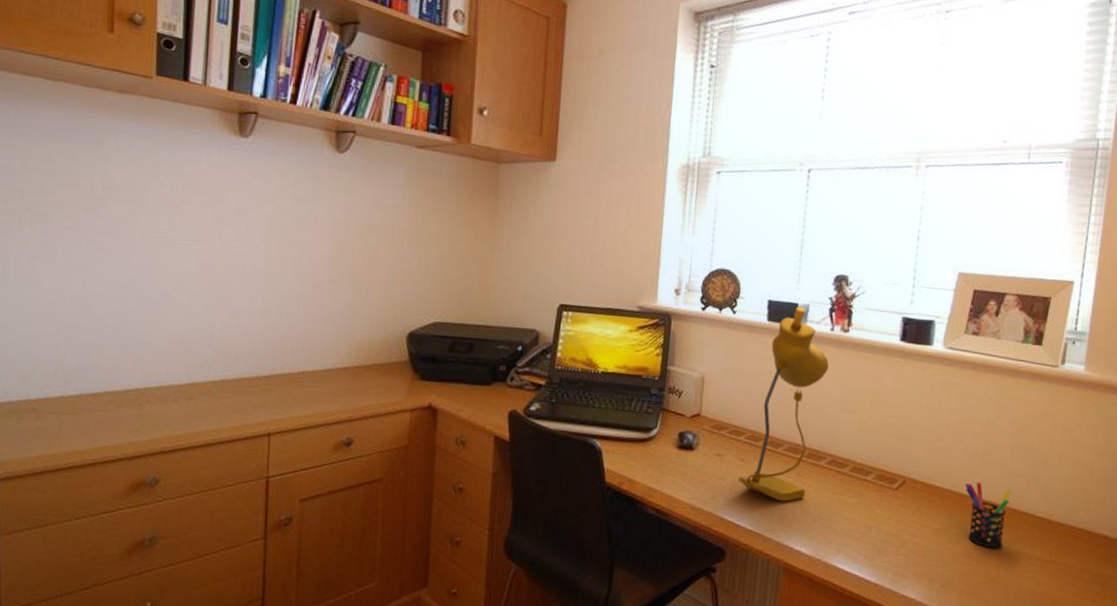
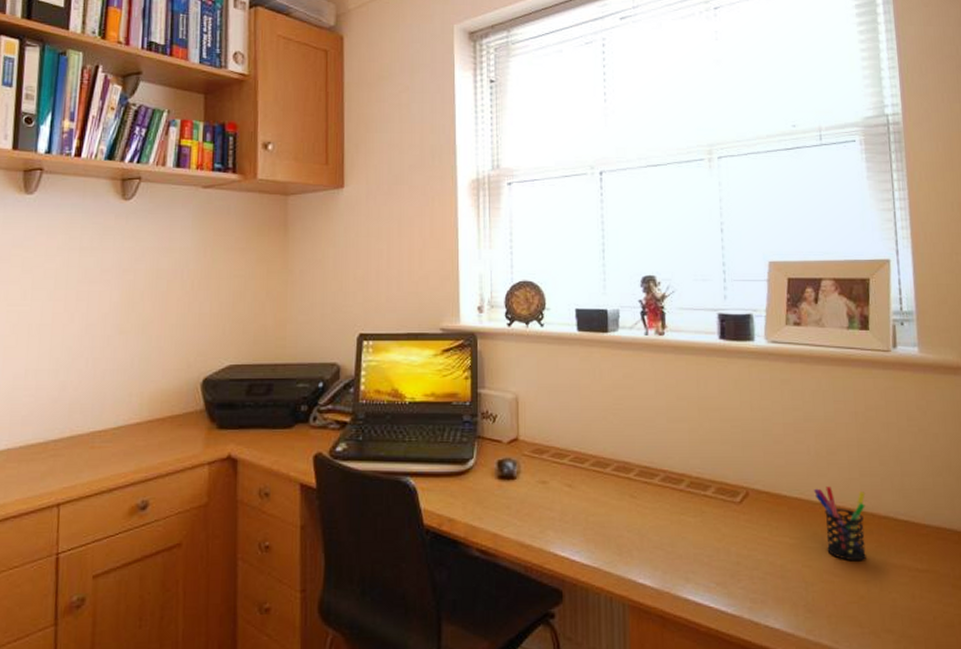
desk lamp: present [737,306,829,502] -> none [566,313,648,529]

